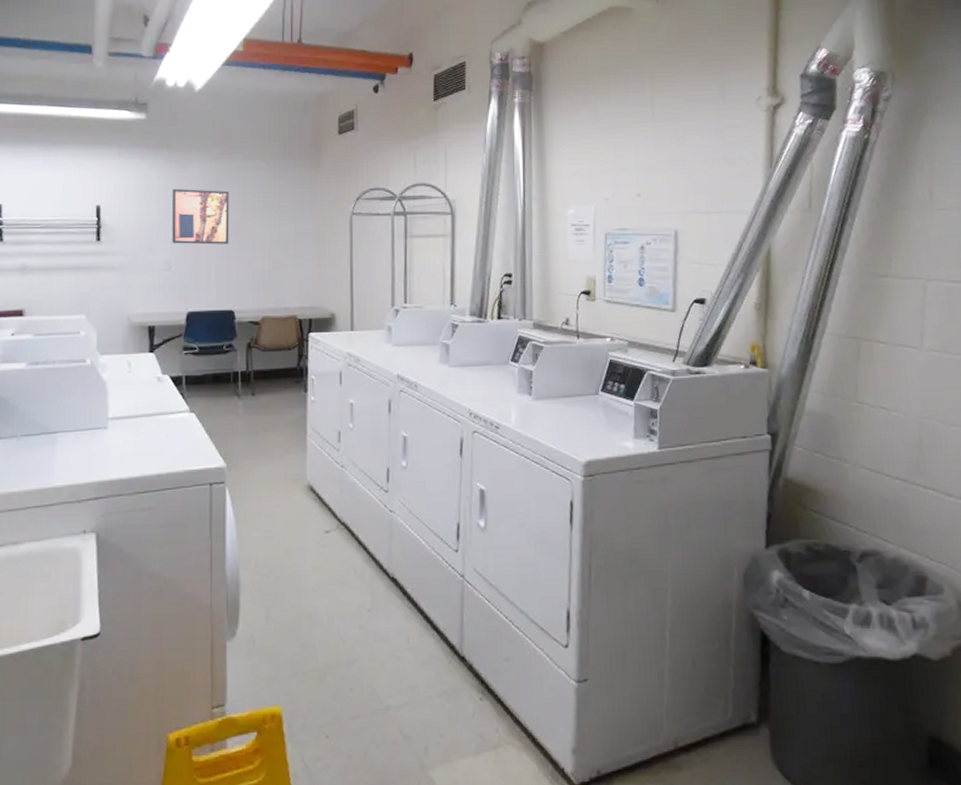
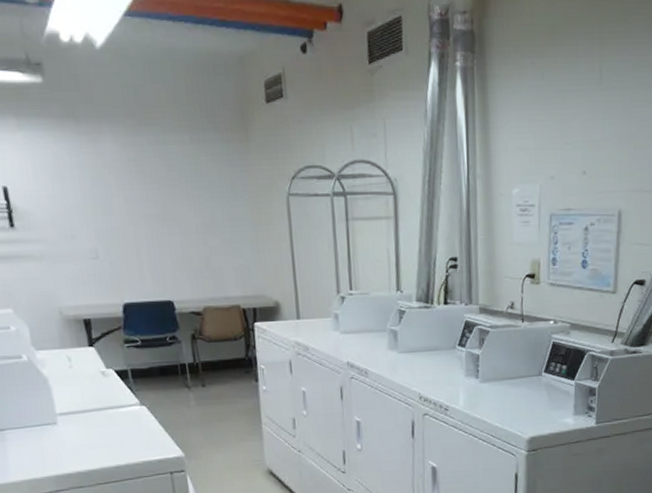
wall art: present [171,188,230,245] -> none [86,166,159,230]

